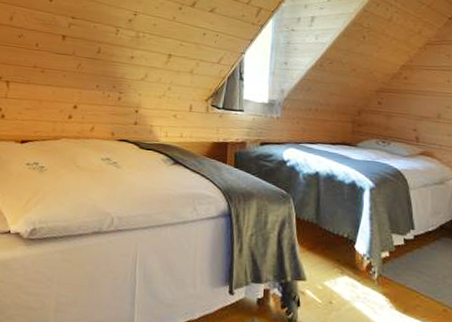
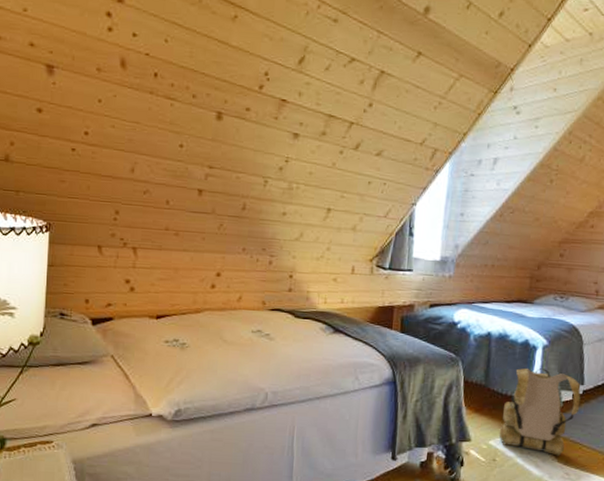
backpack: none [333,209,413,304] -> present [499,368,581,456]

